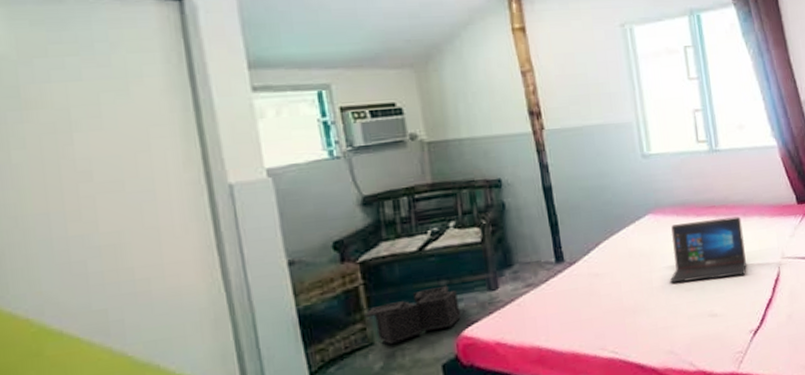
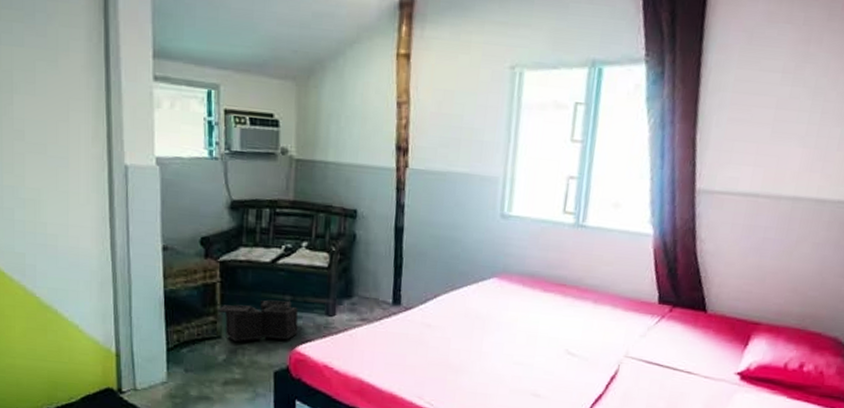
laptop: present [669,216,747,284] -> none [499,294,591,363]

